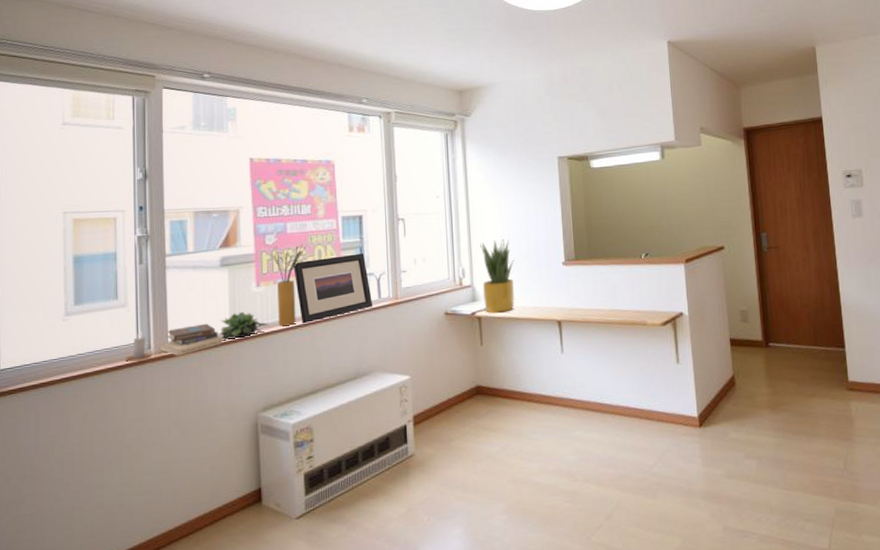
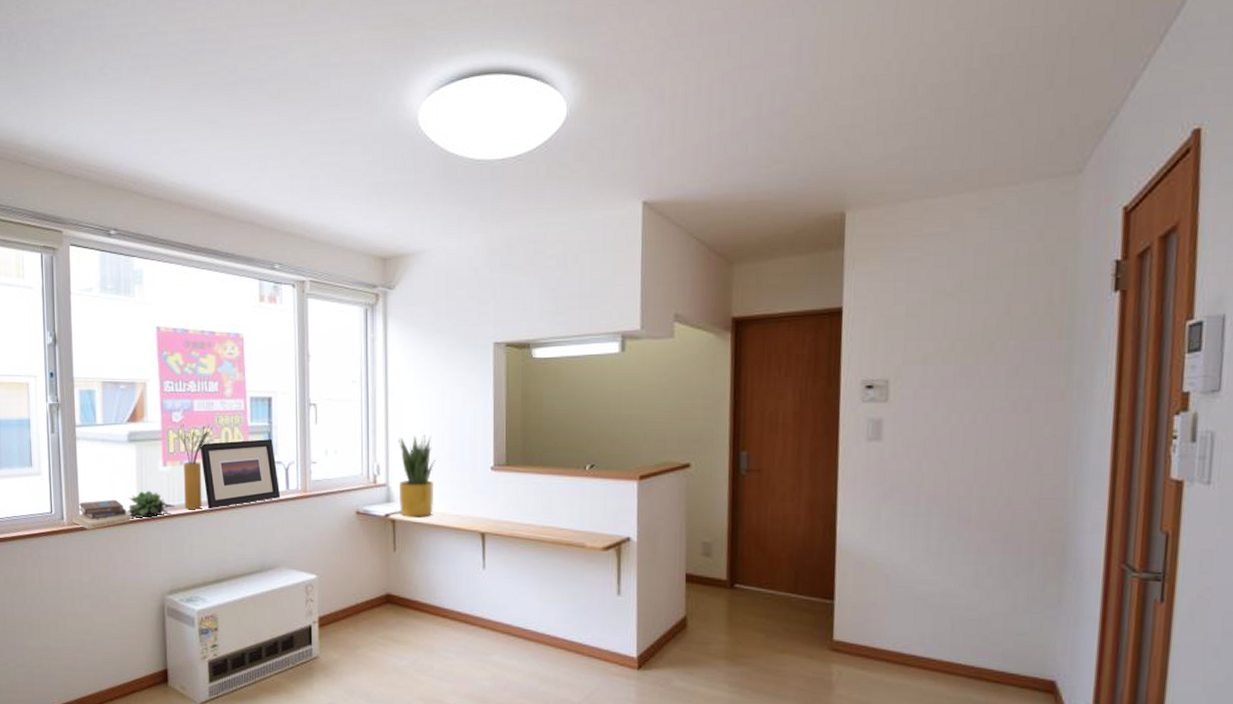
candle: present [126,330,152,362] -> none [41,500,65,532]

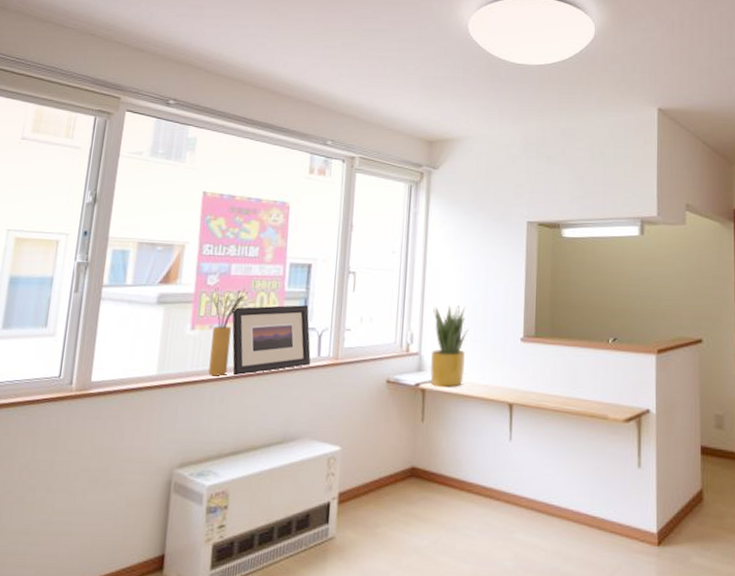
books: present [71,499,131,530] -> none [81,363,149,396]
succulent plant: present [128,490,174,519] -> none [145,355,197,385]

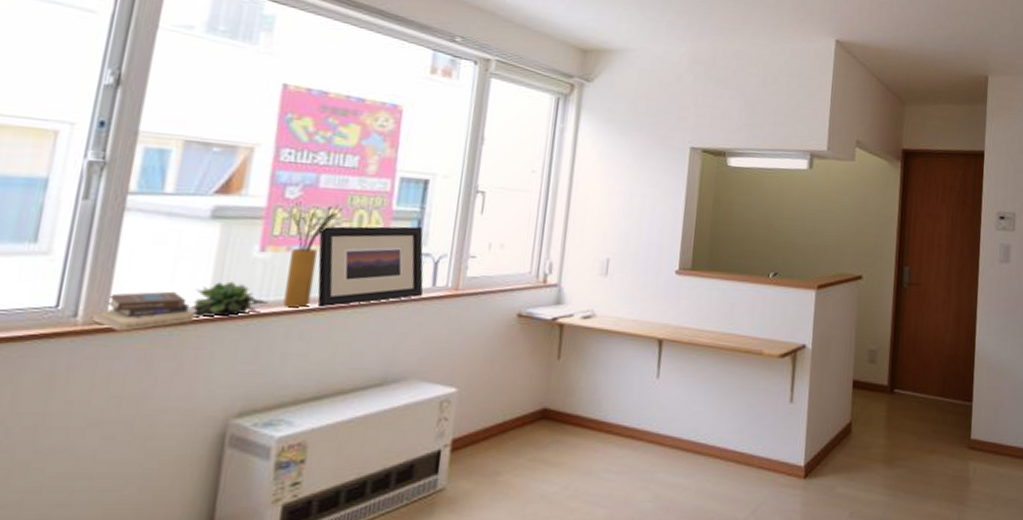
books: none [81,363,149,396] -> present [90,291,196,331]
succulent plant: none [145,355,197,385] -> present [191,281,268,318]
planter: present [430,306,469,387] -> none [570,234,618,322]

